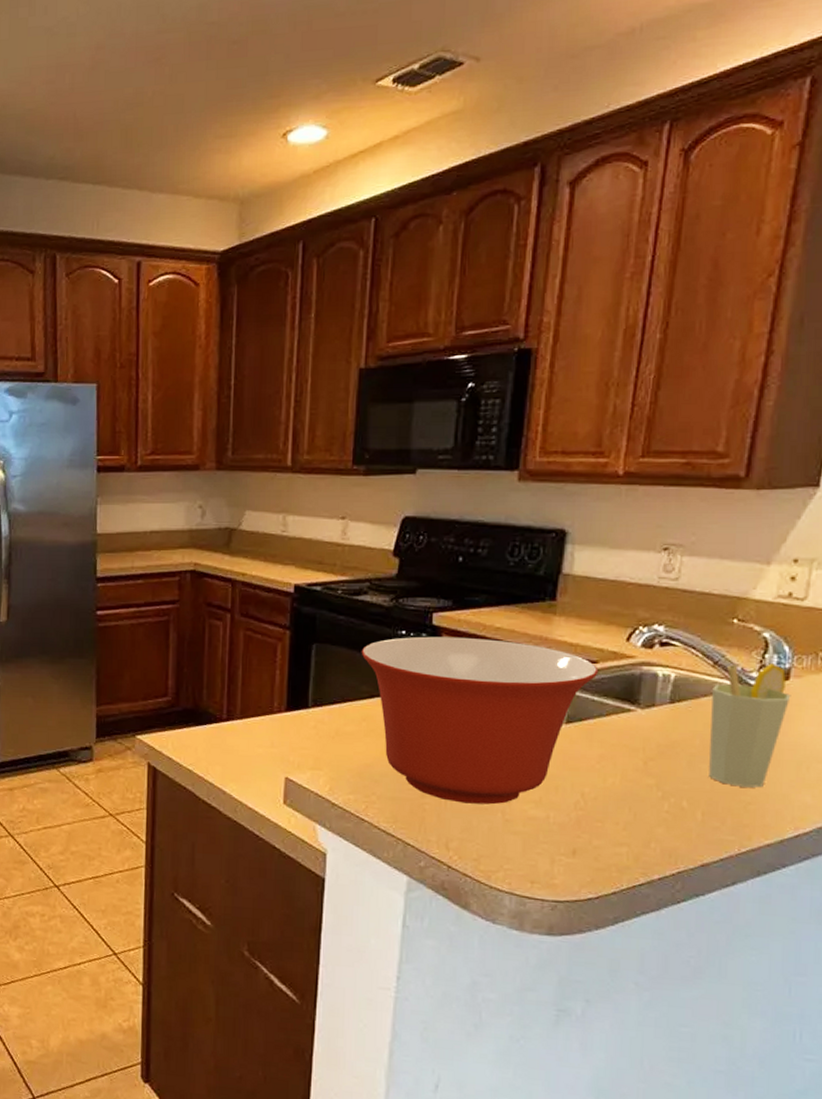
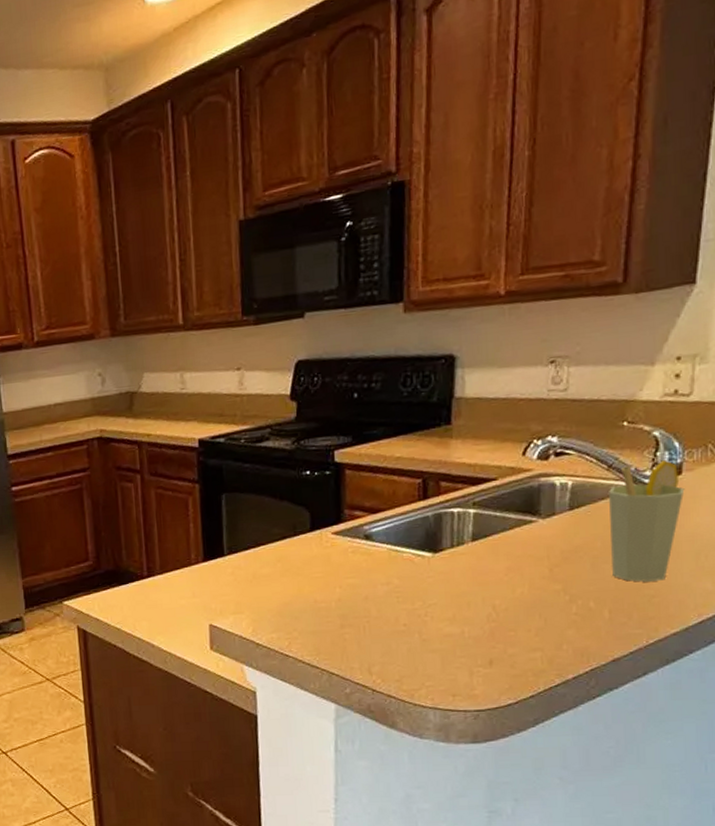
mixing bowl: present [361,636,599,805] -> none [269,469,499,629]

